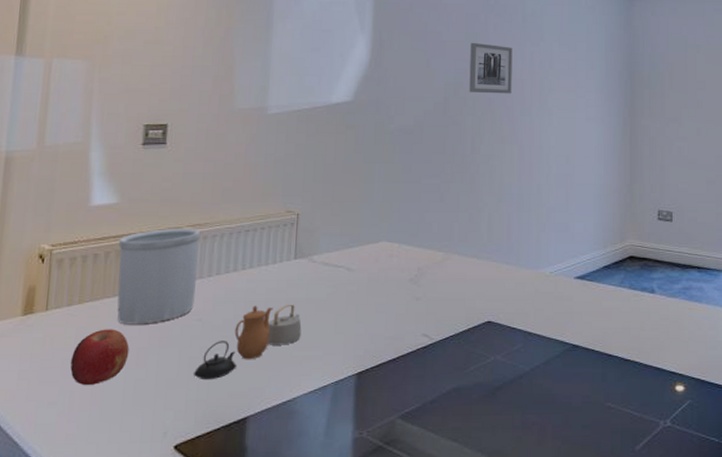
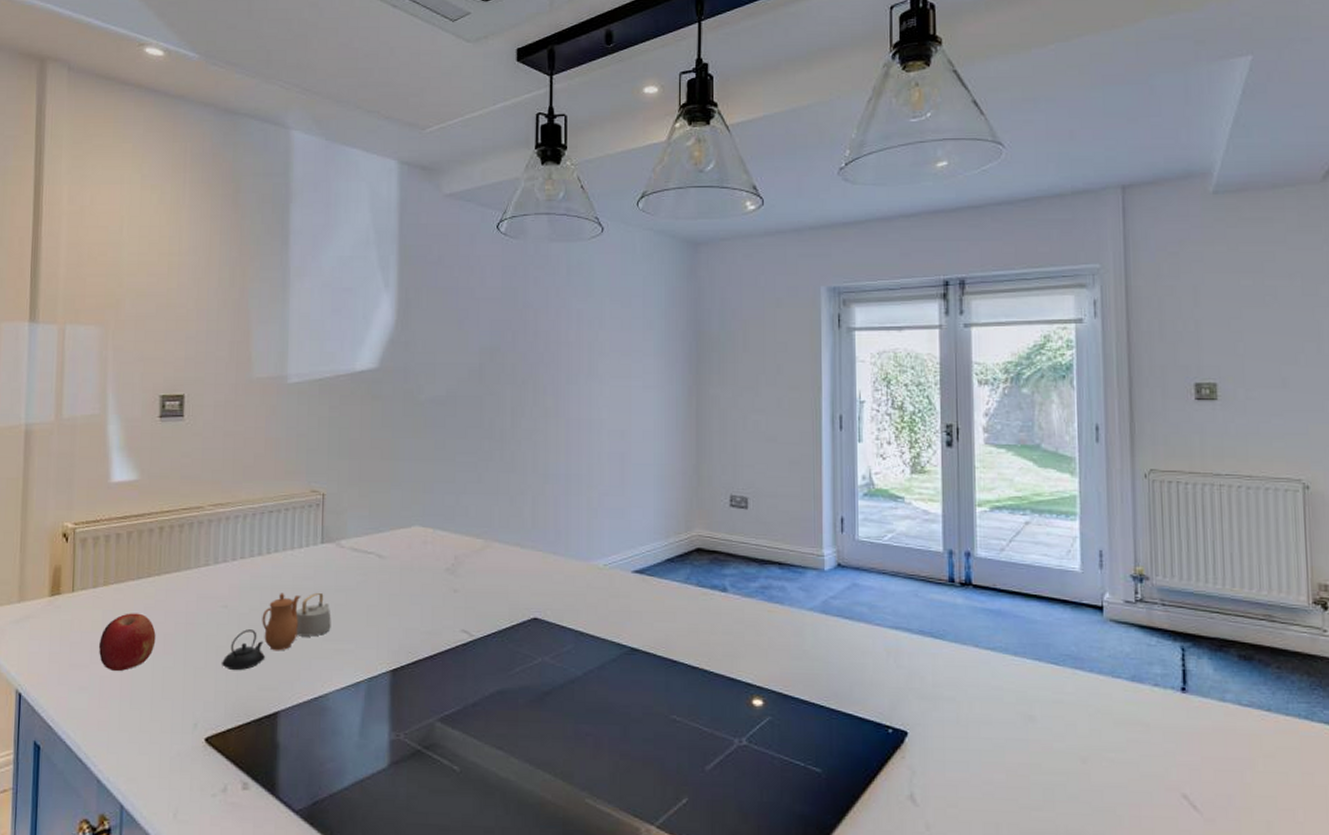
utensil holder: present [117,228,201,325] -> none [141,507,223,610]
wall art: present [469,42,513,94] -> none [507,299,556,359]

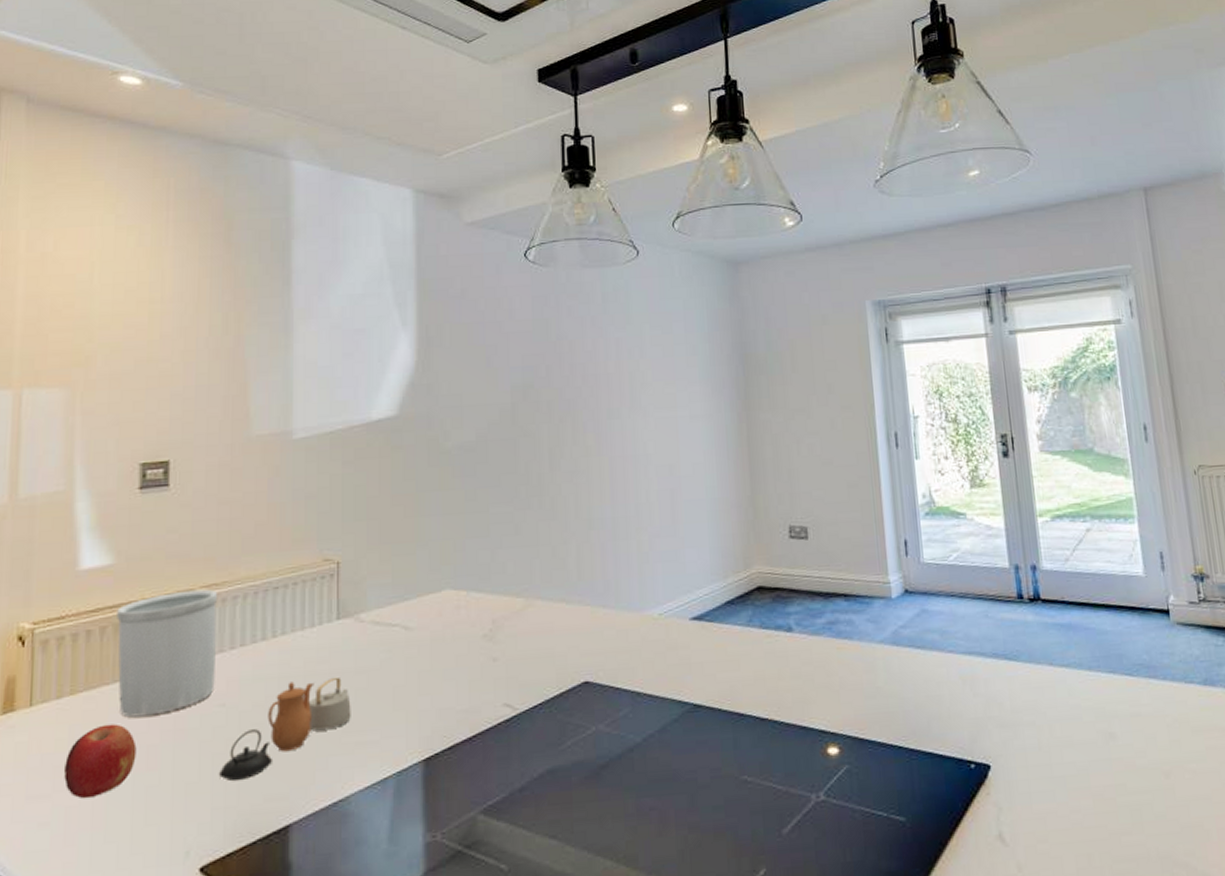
utensil holder: none [141,507,223,610] -> present [117,589,218,717]

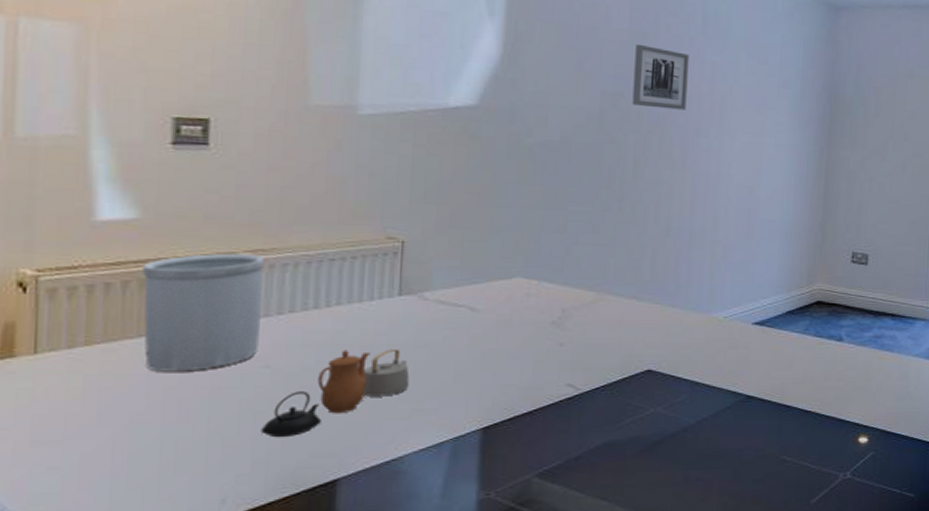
fruit: present [64,723,137,799] -> none [78,377,166,447]
wall art: none [540,331,595,395] -> present [632,44,689,110]

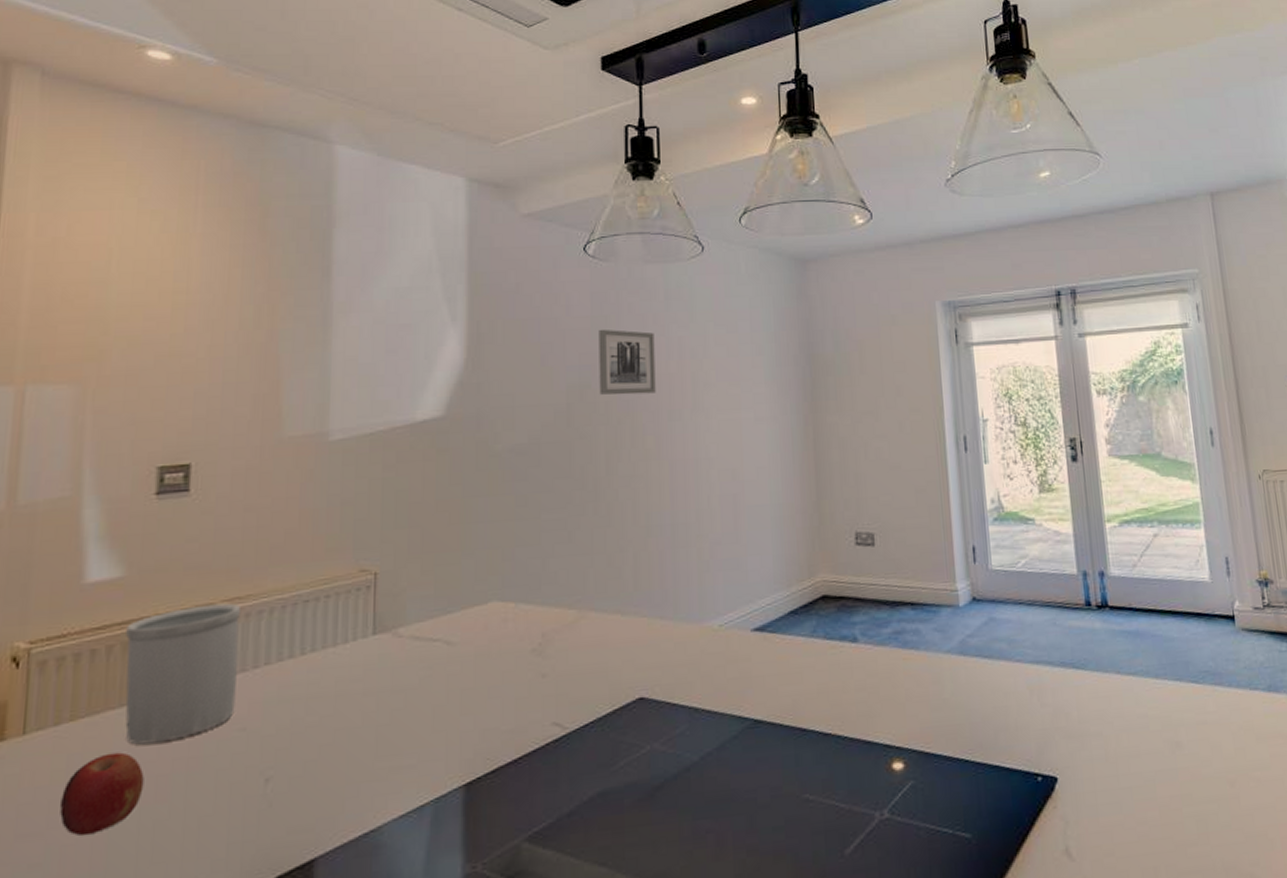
fruit: none [78,377,166,447] -> present [60,752,144,837]
teapot: present [260,348,410,438] -> none [235,696,386,813]

